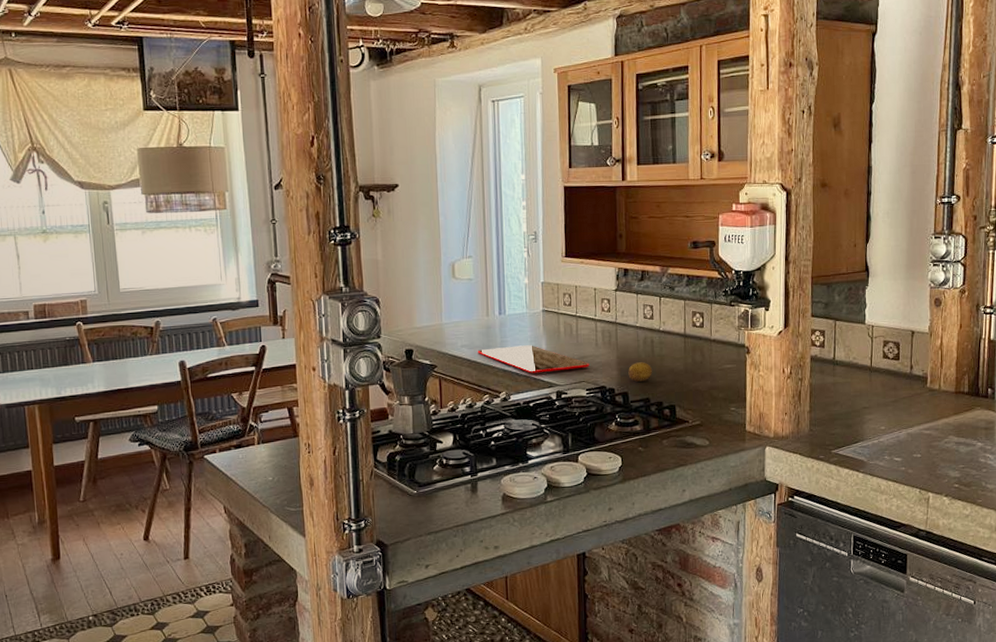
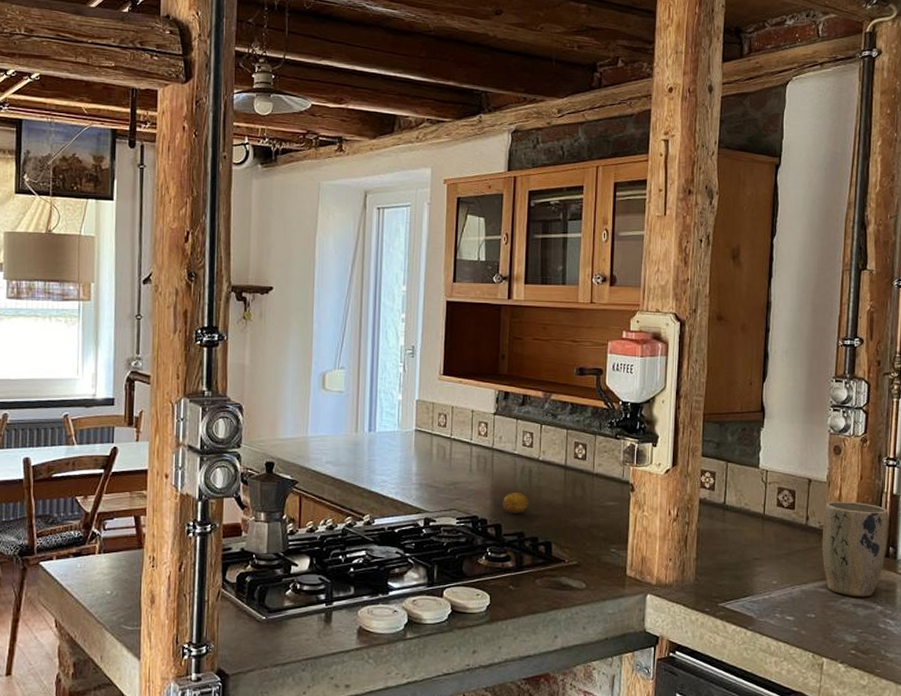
cutting board: present [477,345,590,374] -> none [342,466,462,497]
plant pot: none [925,349,987,436] -> present [822,501,889,597]

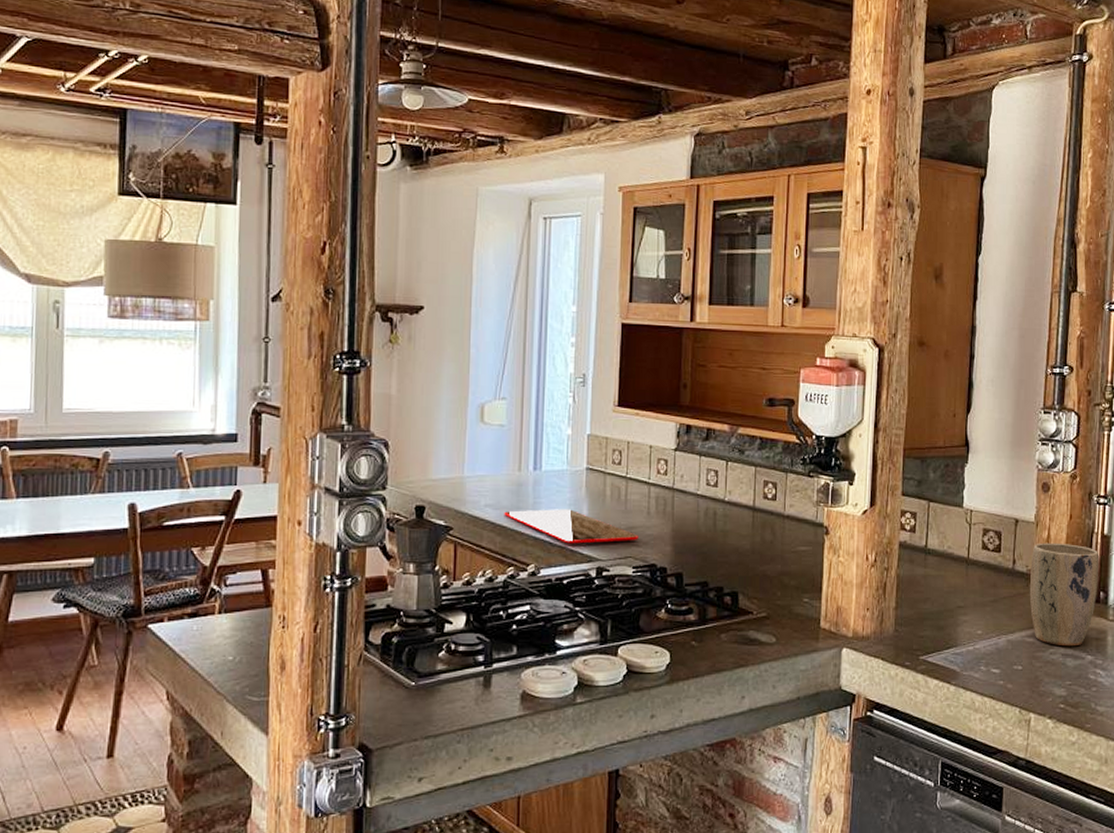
cutting board: none [342,466,462,497] -> present [504,509,639,544]
fruit: present [503,493,529,514] -> none [684,538,714,561]

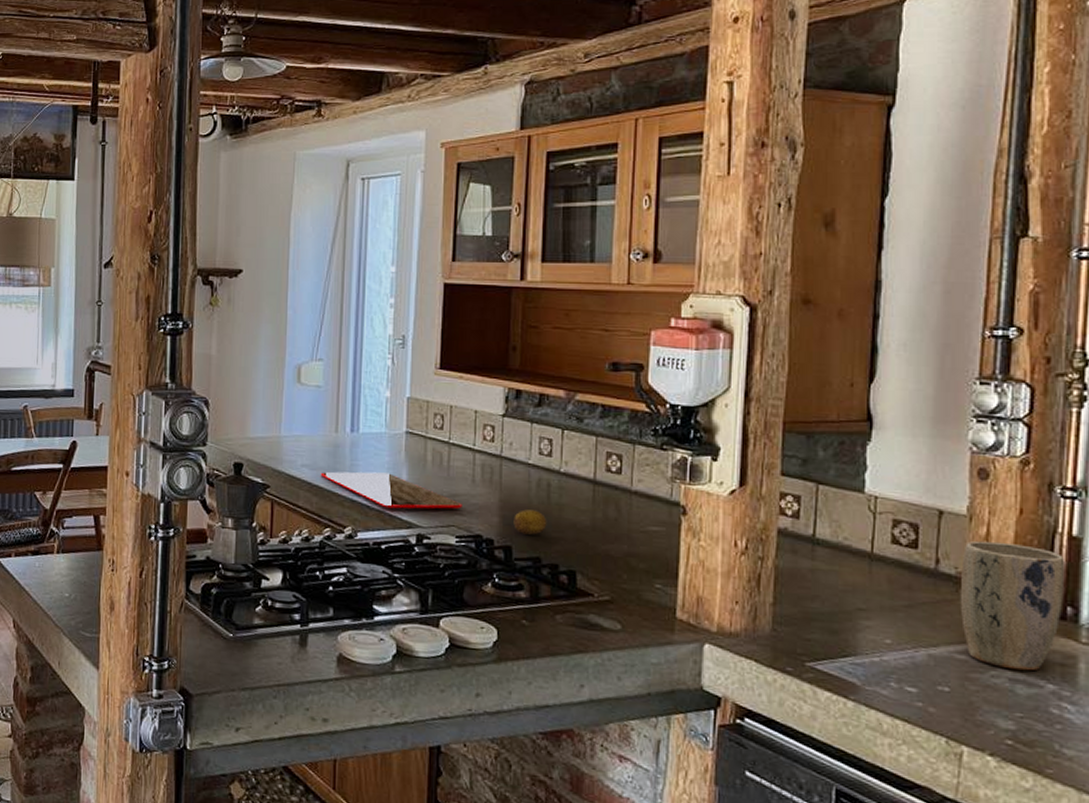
fruit: none [684,538,714,561] -> present [513,510,547,535]

